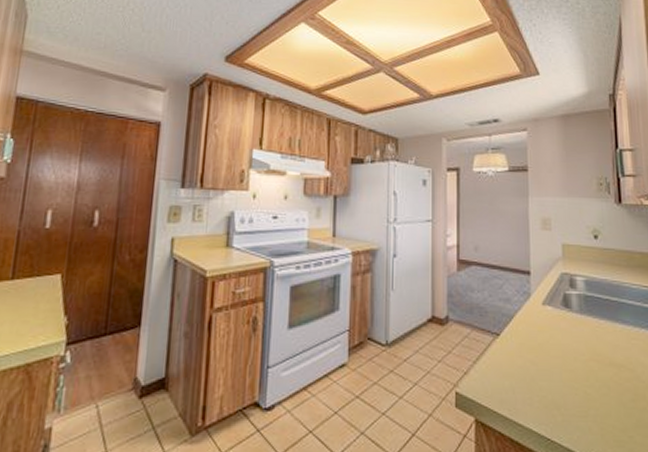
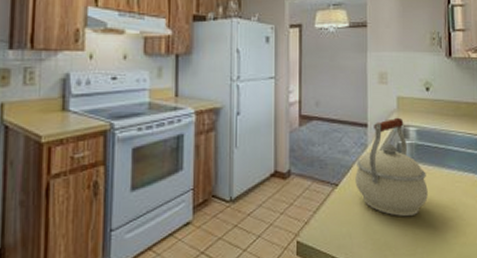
kettle: none [518,265,600,374] -> present [355,117,428,217]

